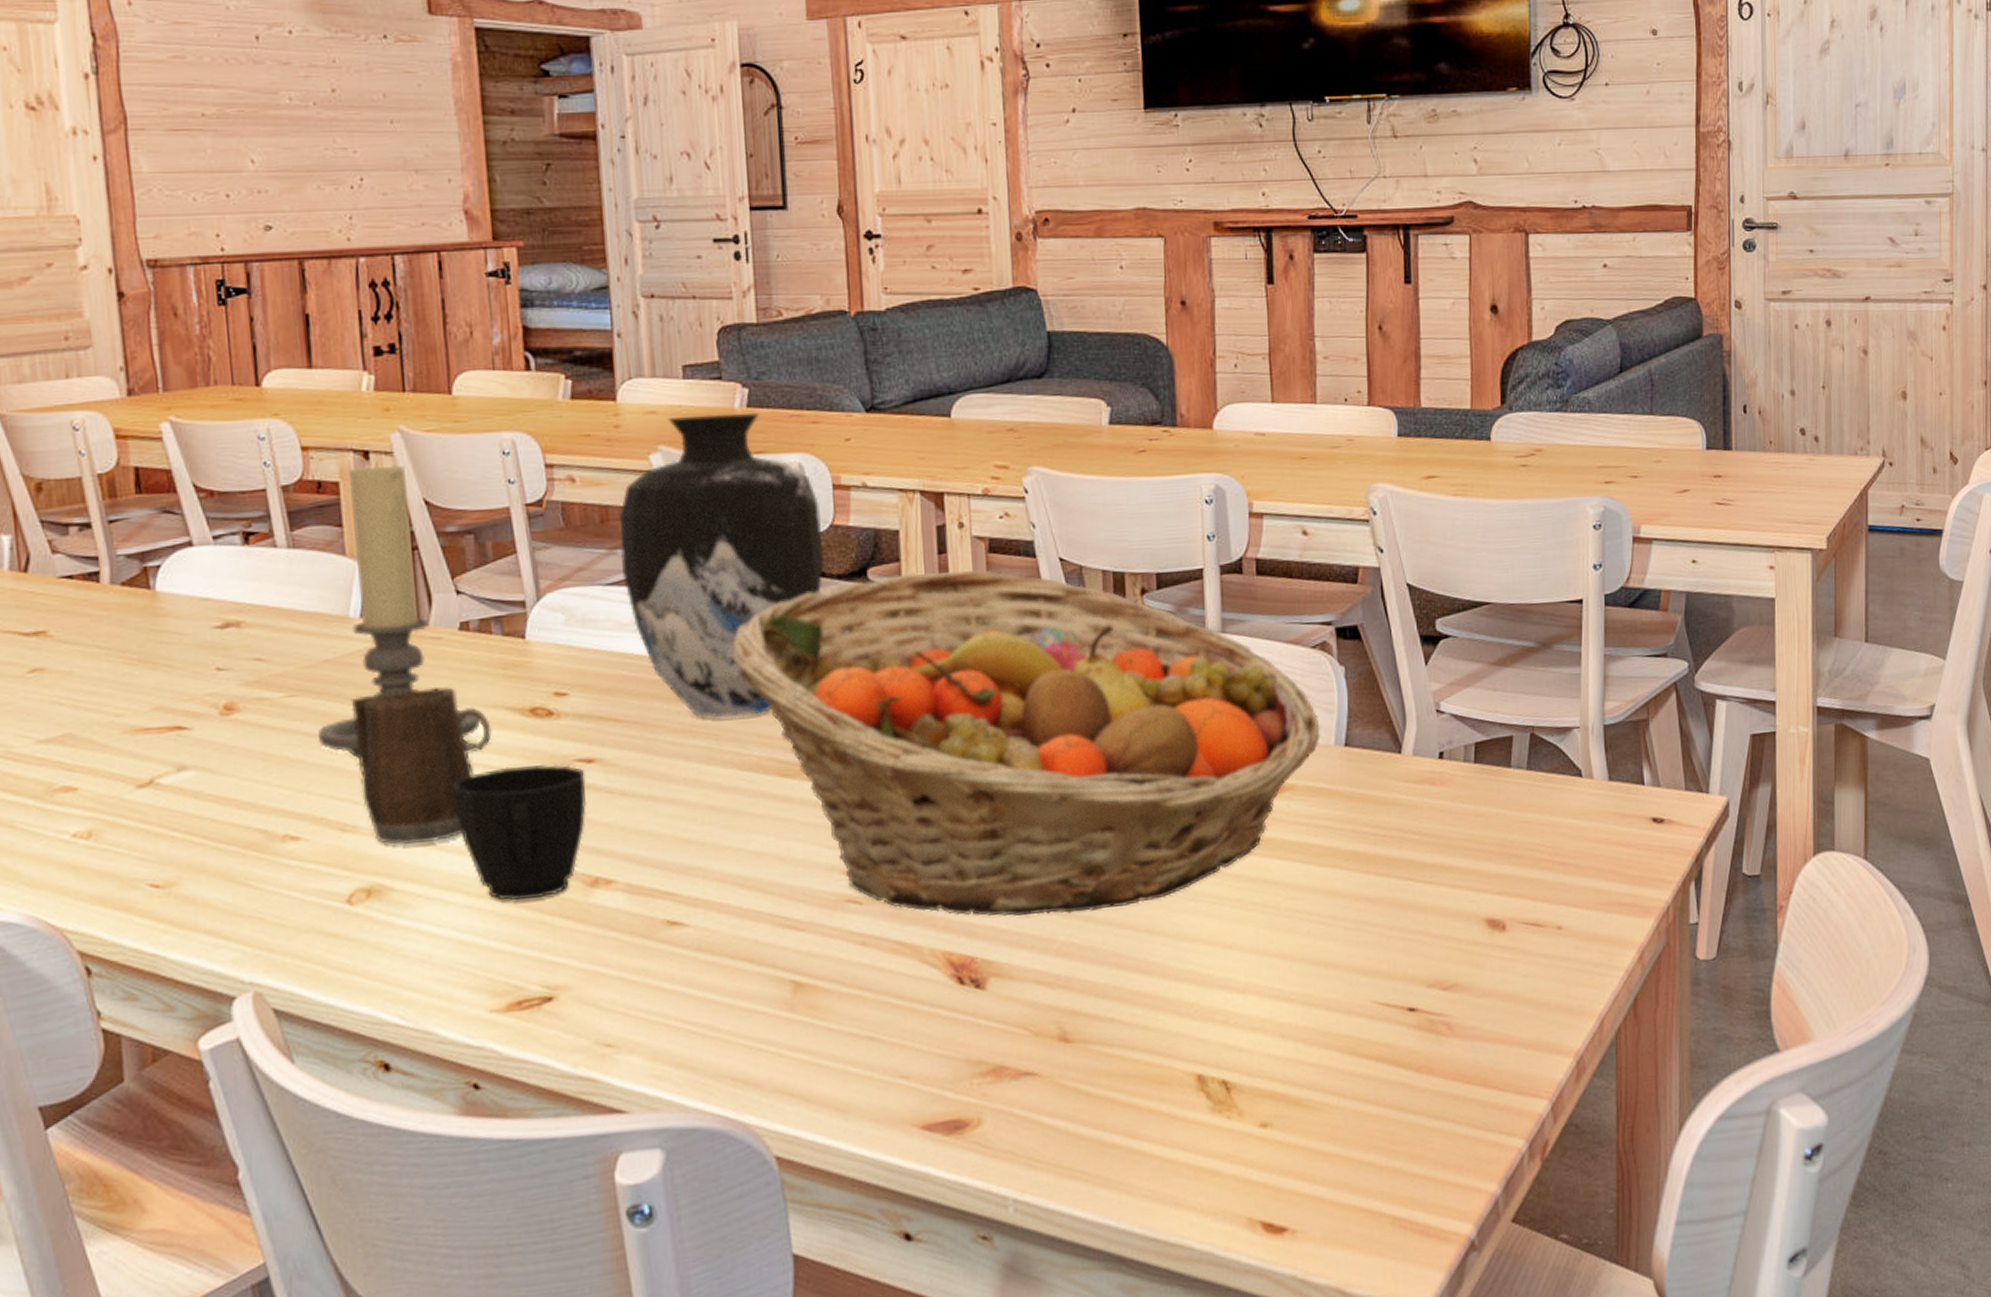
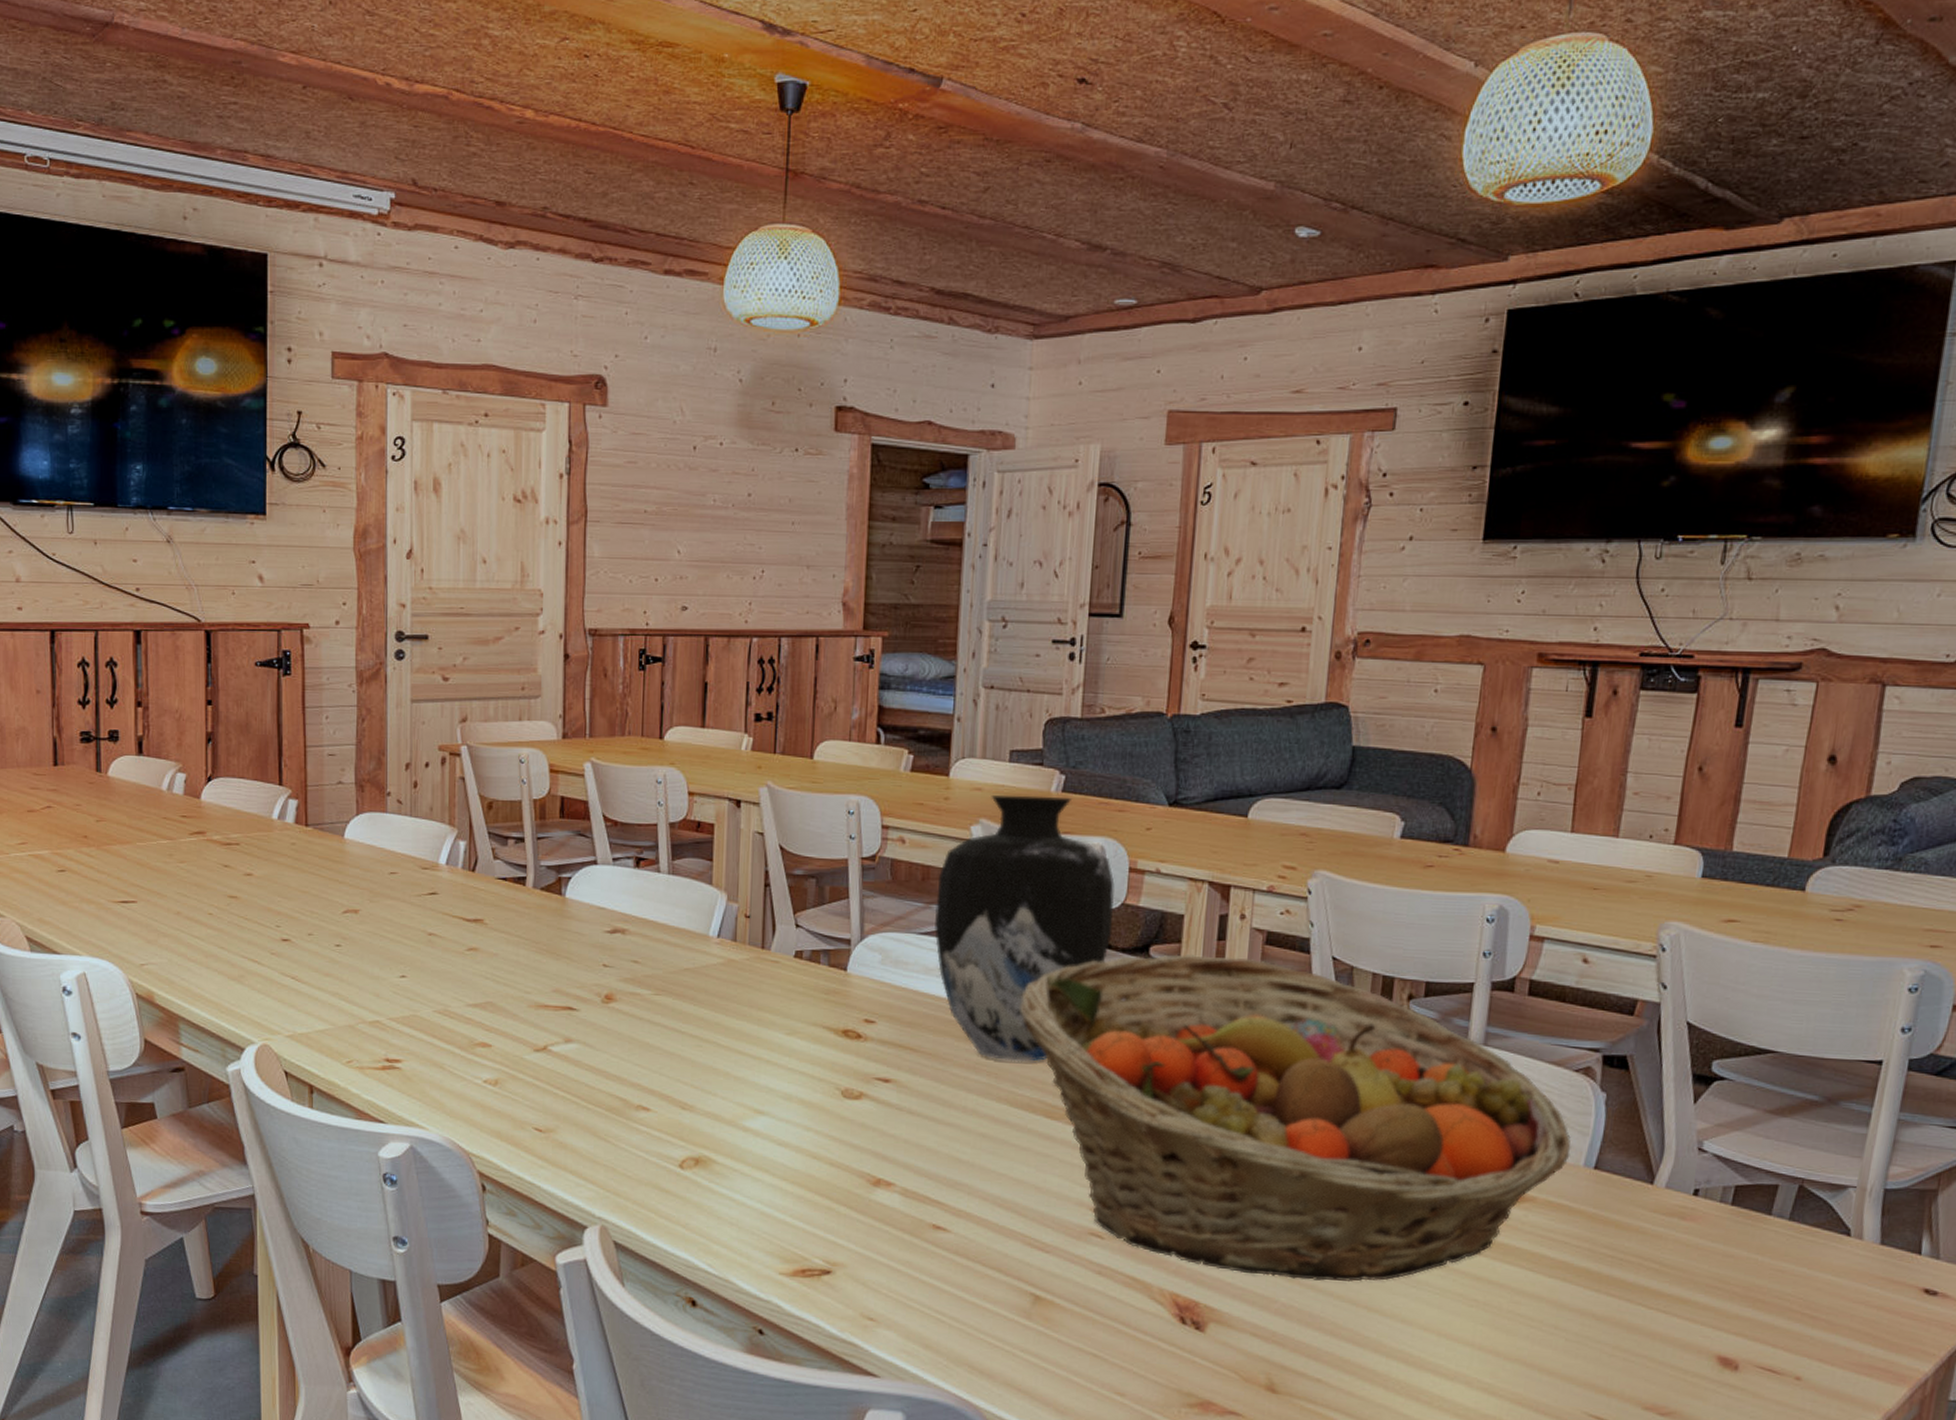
candle holder: present [318,461,492,758] -> none [674,809,810,1061]
mug: present [350,686,473,846] -> none [701,1001,791,1129]
cup: present [454,764,587,901] -> none [773,1076,881,1188]

